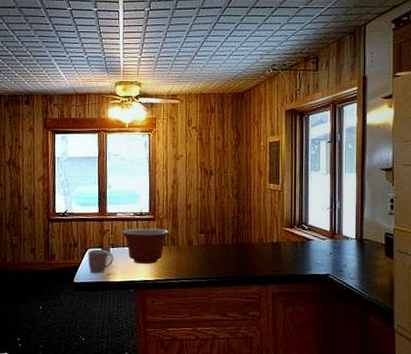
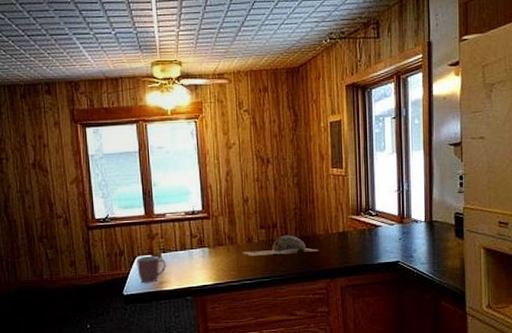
mixing bowl: present [122,228,169,264] -> none [173,227,226,268]
chopping board: none [182,241,253,260] -> present [242,235,319,257]

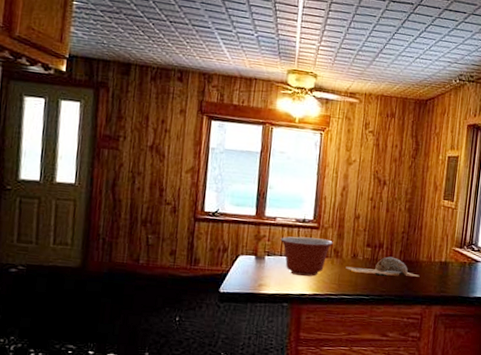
cup: present [136,255,166,283] -> none [238,256,269,284]
mixing bowl: none [173,227,226,268] -> present [280,236,333,277]

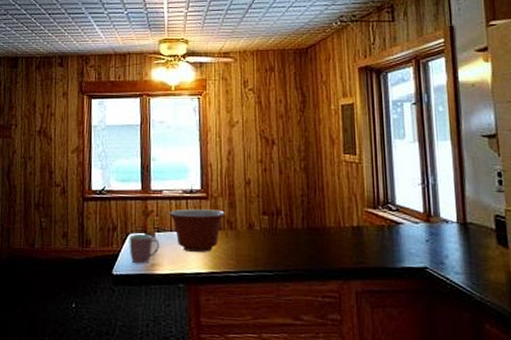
cup: none [238,256,269,284] -> present [129,233,160,264]
chopping board: present [345,256,420,277] -> none [242,224,330,249]

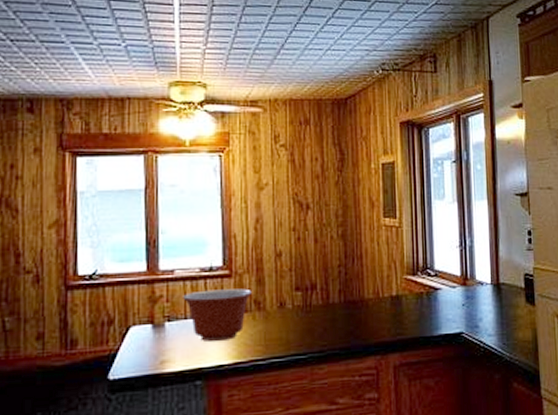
cup: present [129,233,160,264] -> none [130,325,171,363]

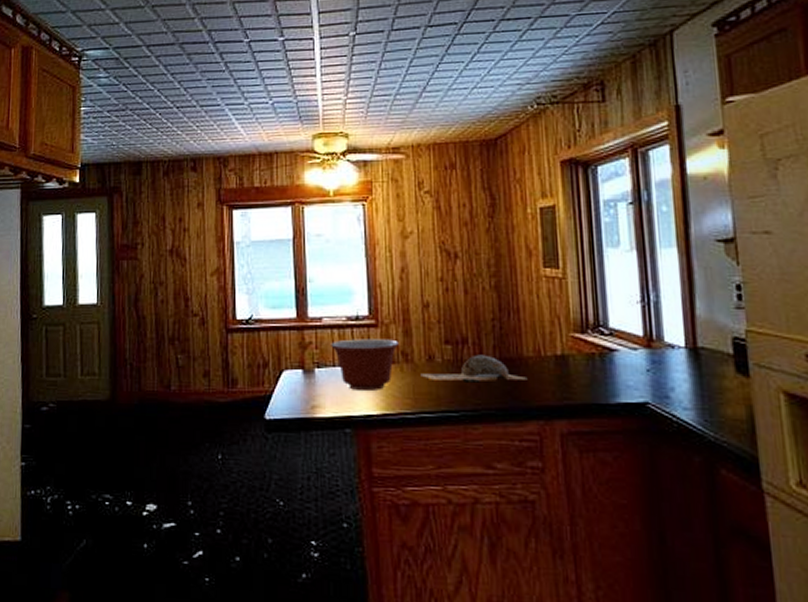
chopping board: none [272,299,368,327] -> present [420,354,528,384]

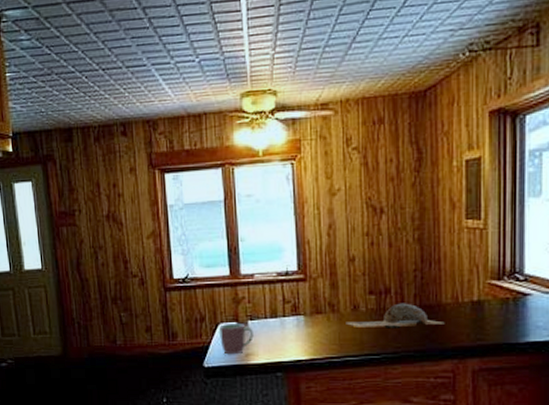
cup: none [283,370,321,406] -> present [219,322,254,355]
mixing bowl: present [331,339,399,392] -> none [262,292,326,340]

